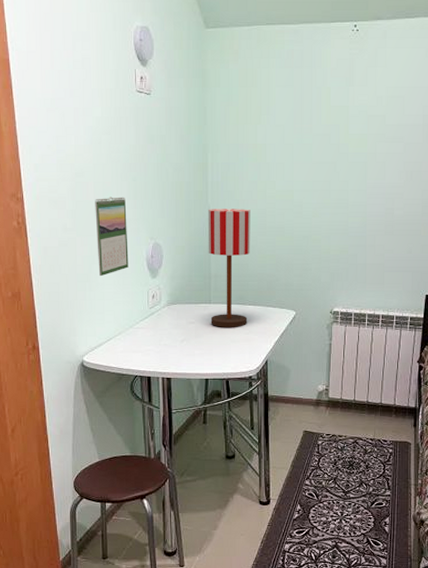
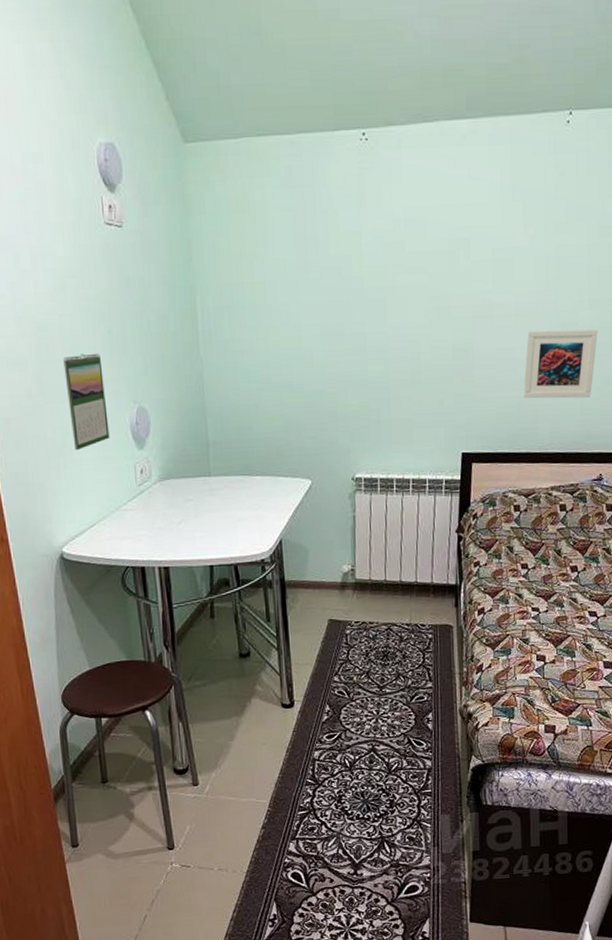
table lamp: present [207,209,251,328] -> none [200,361,256,505]

